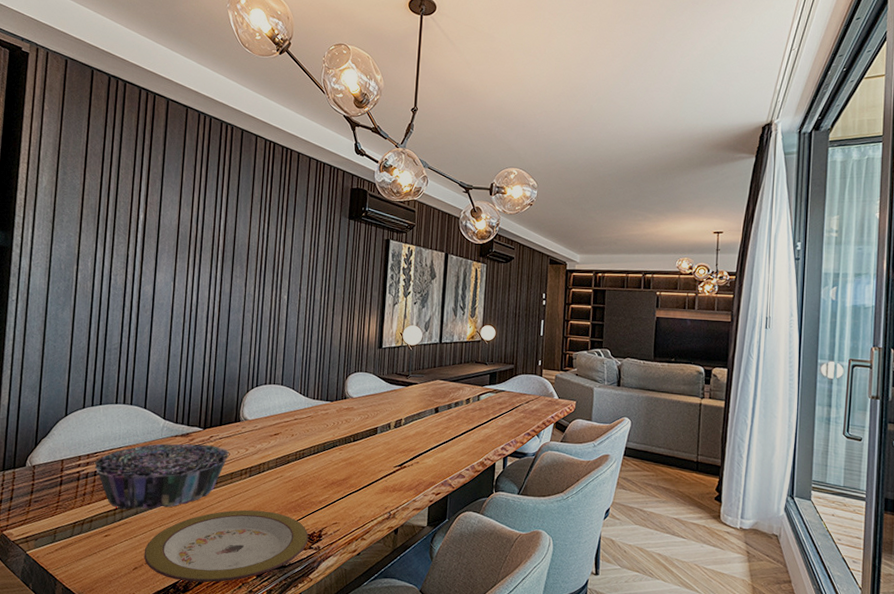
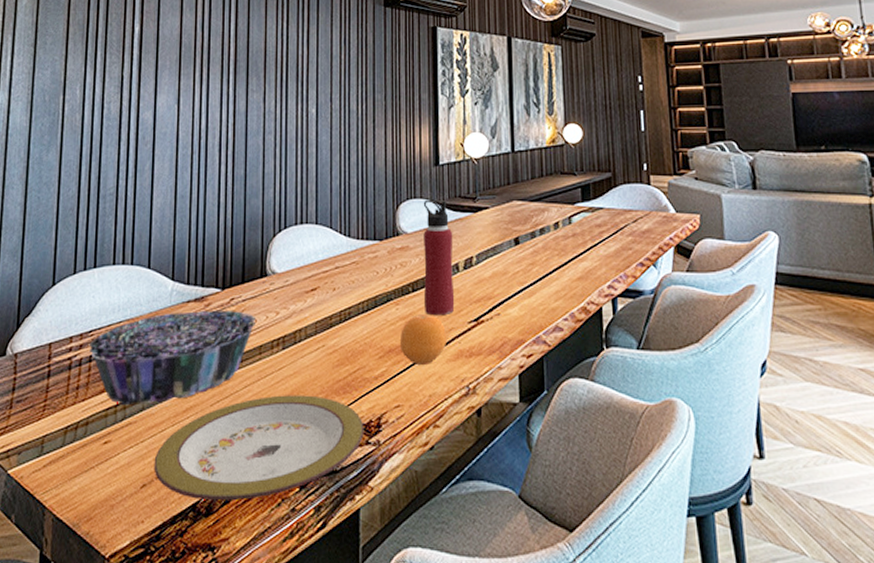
fruit: none [341,458,377,496] -> present [401,314,446,366]
water bottle: none [361,373,389,461] -> present [423,199,455,316]

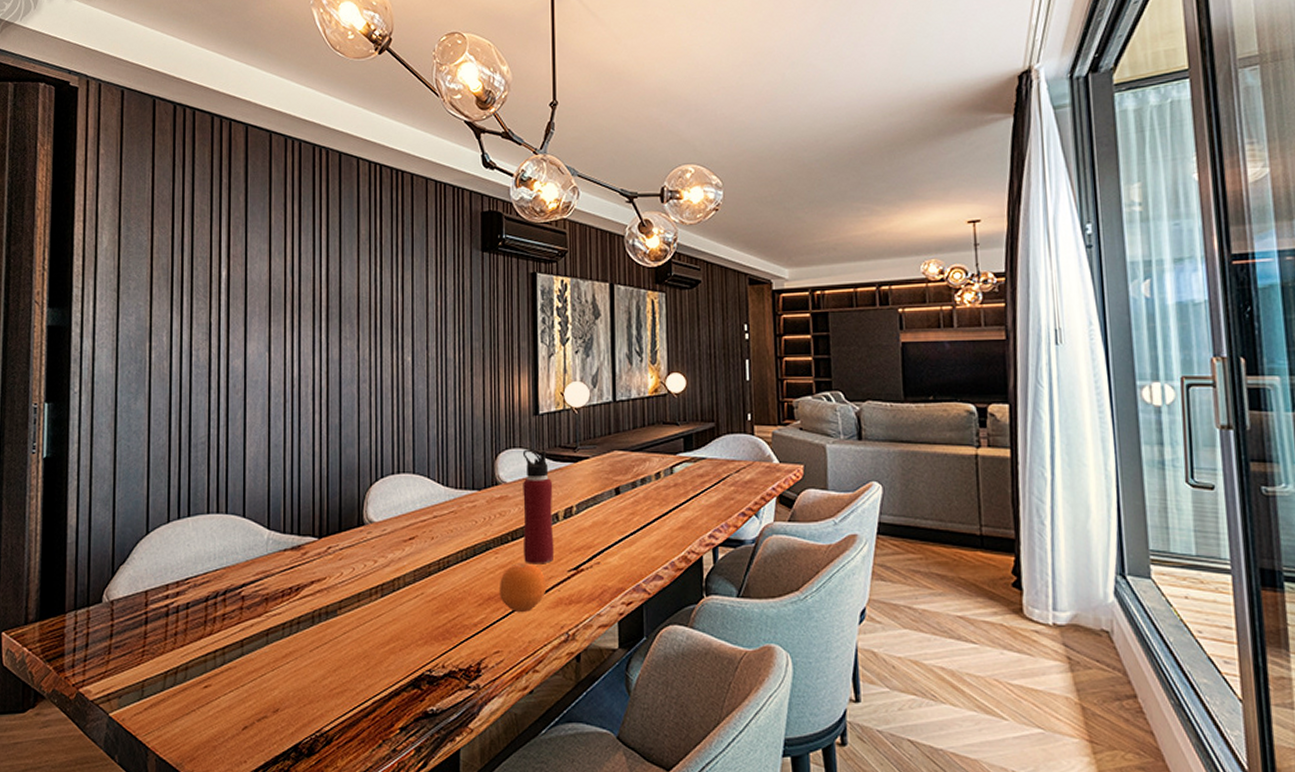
decorative bowl: present [89,310,257,406] -> none [185,558,355,651]
plate: present [154,395,364,501] -> none [255,641,464,742]

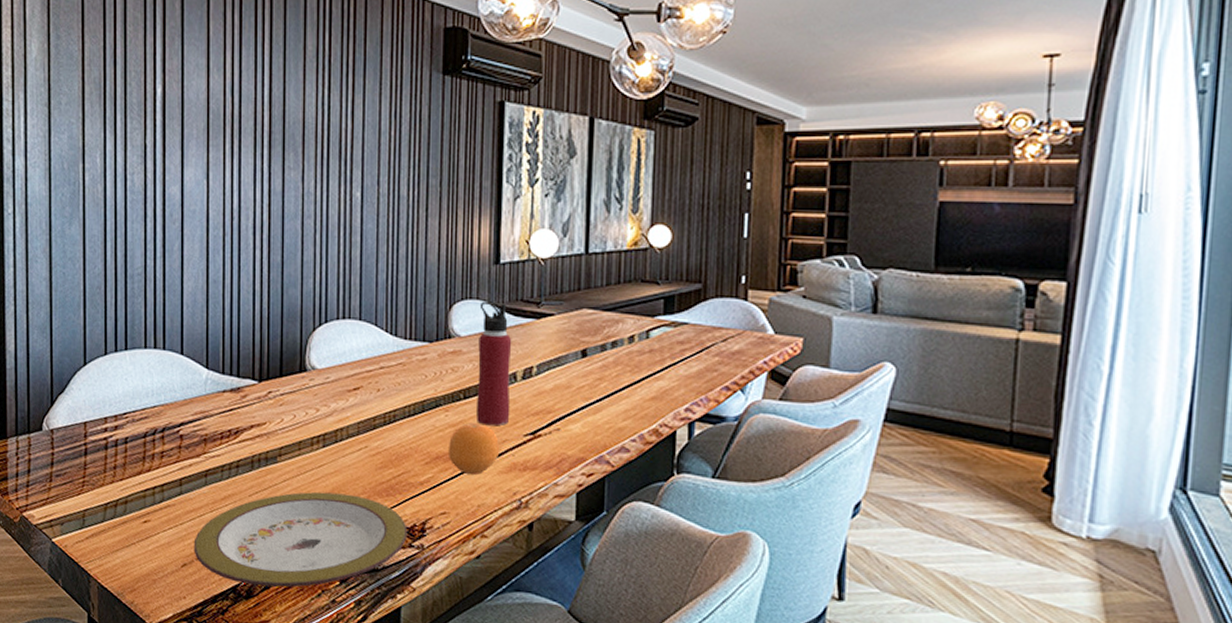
plate: none [255,641,464,742] -> present [193,491,408,588]

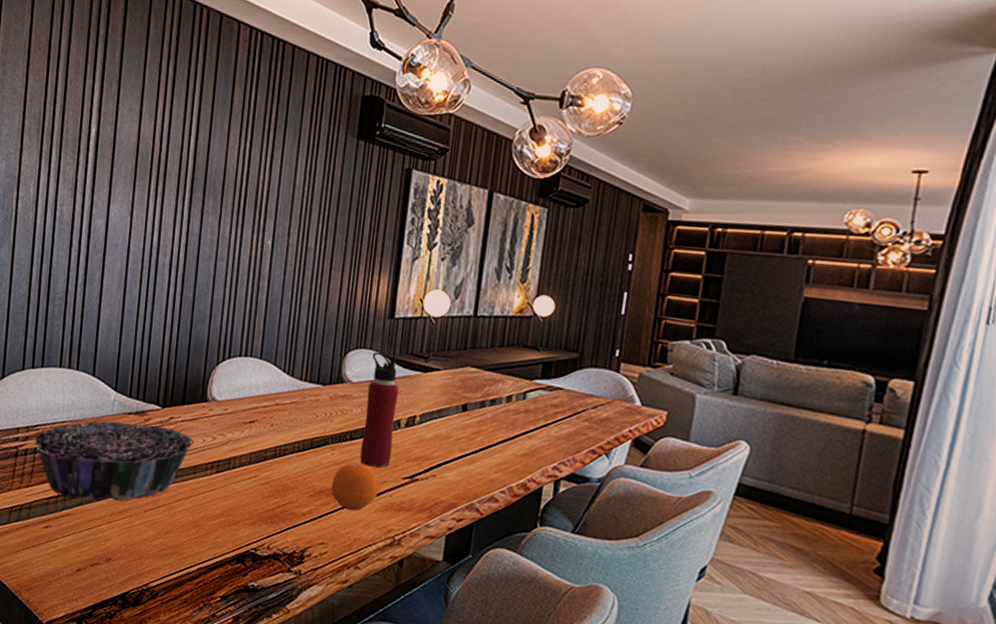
decorative bowl: none [124,401,296,489] -> present [34,421,194,501]
plate: present [193,491,408,588] -> none [89,512,287,600]

